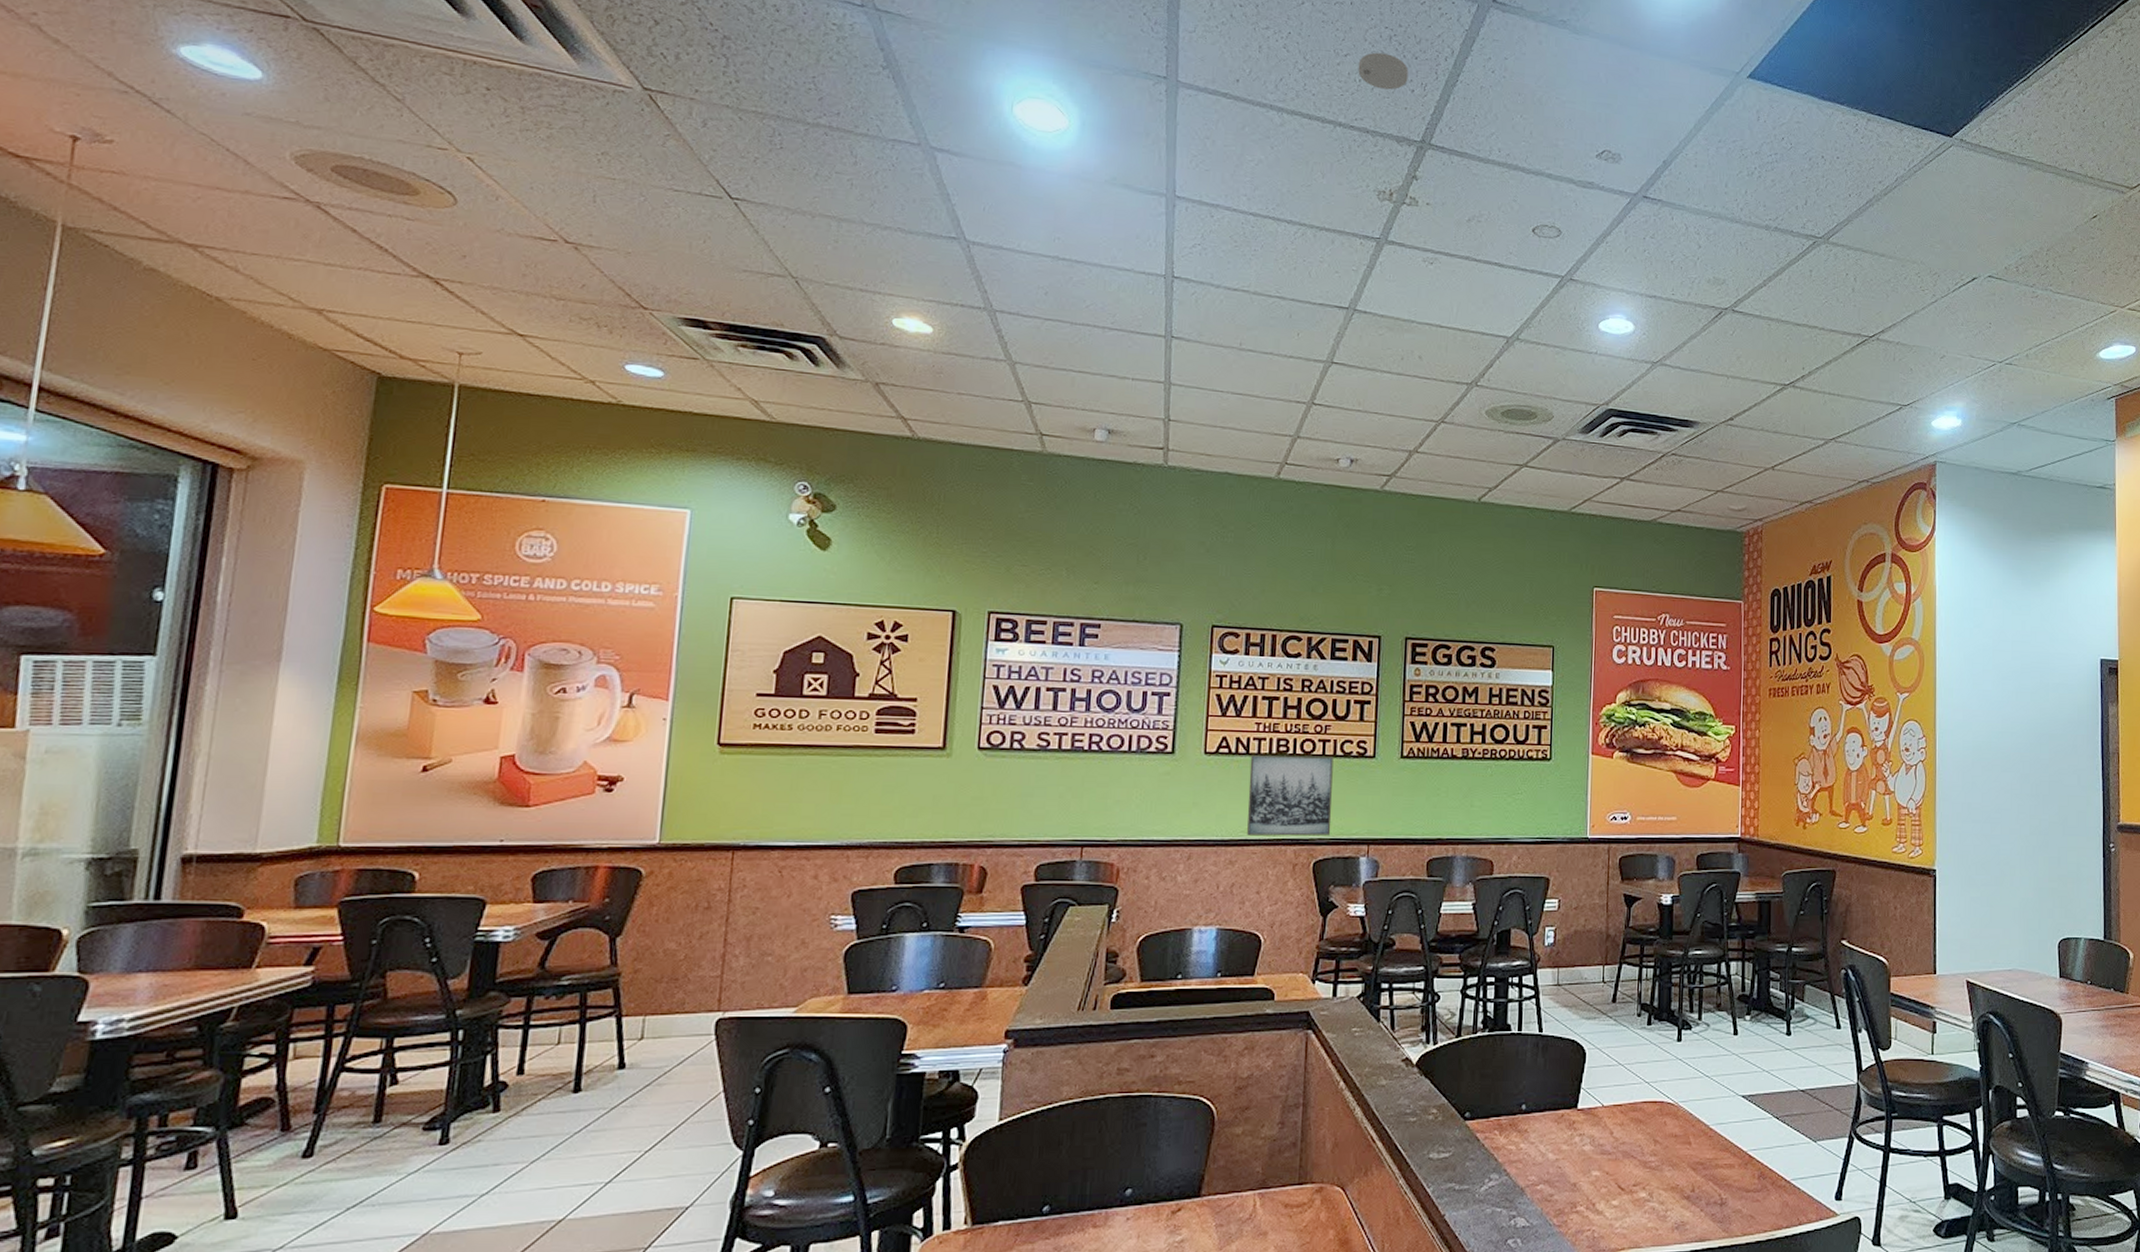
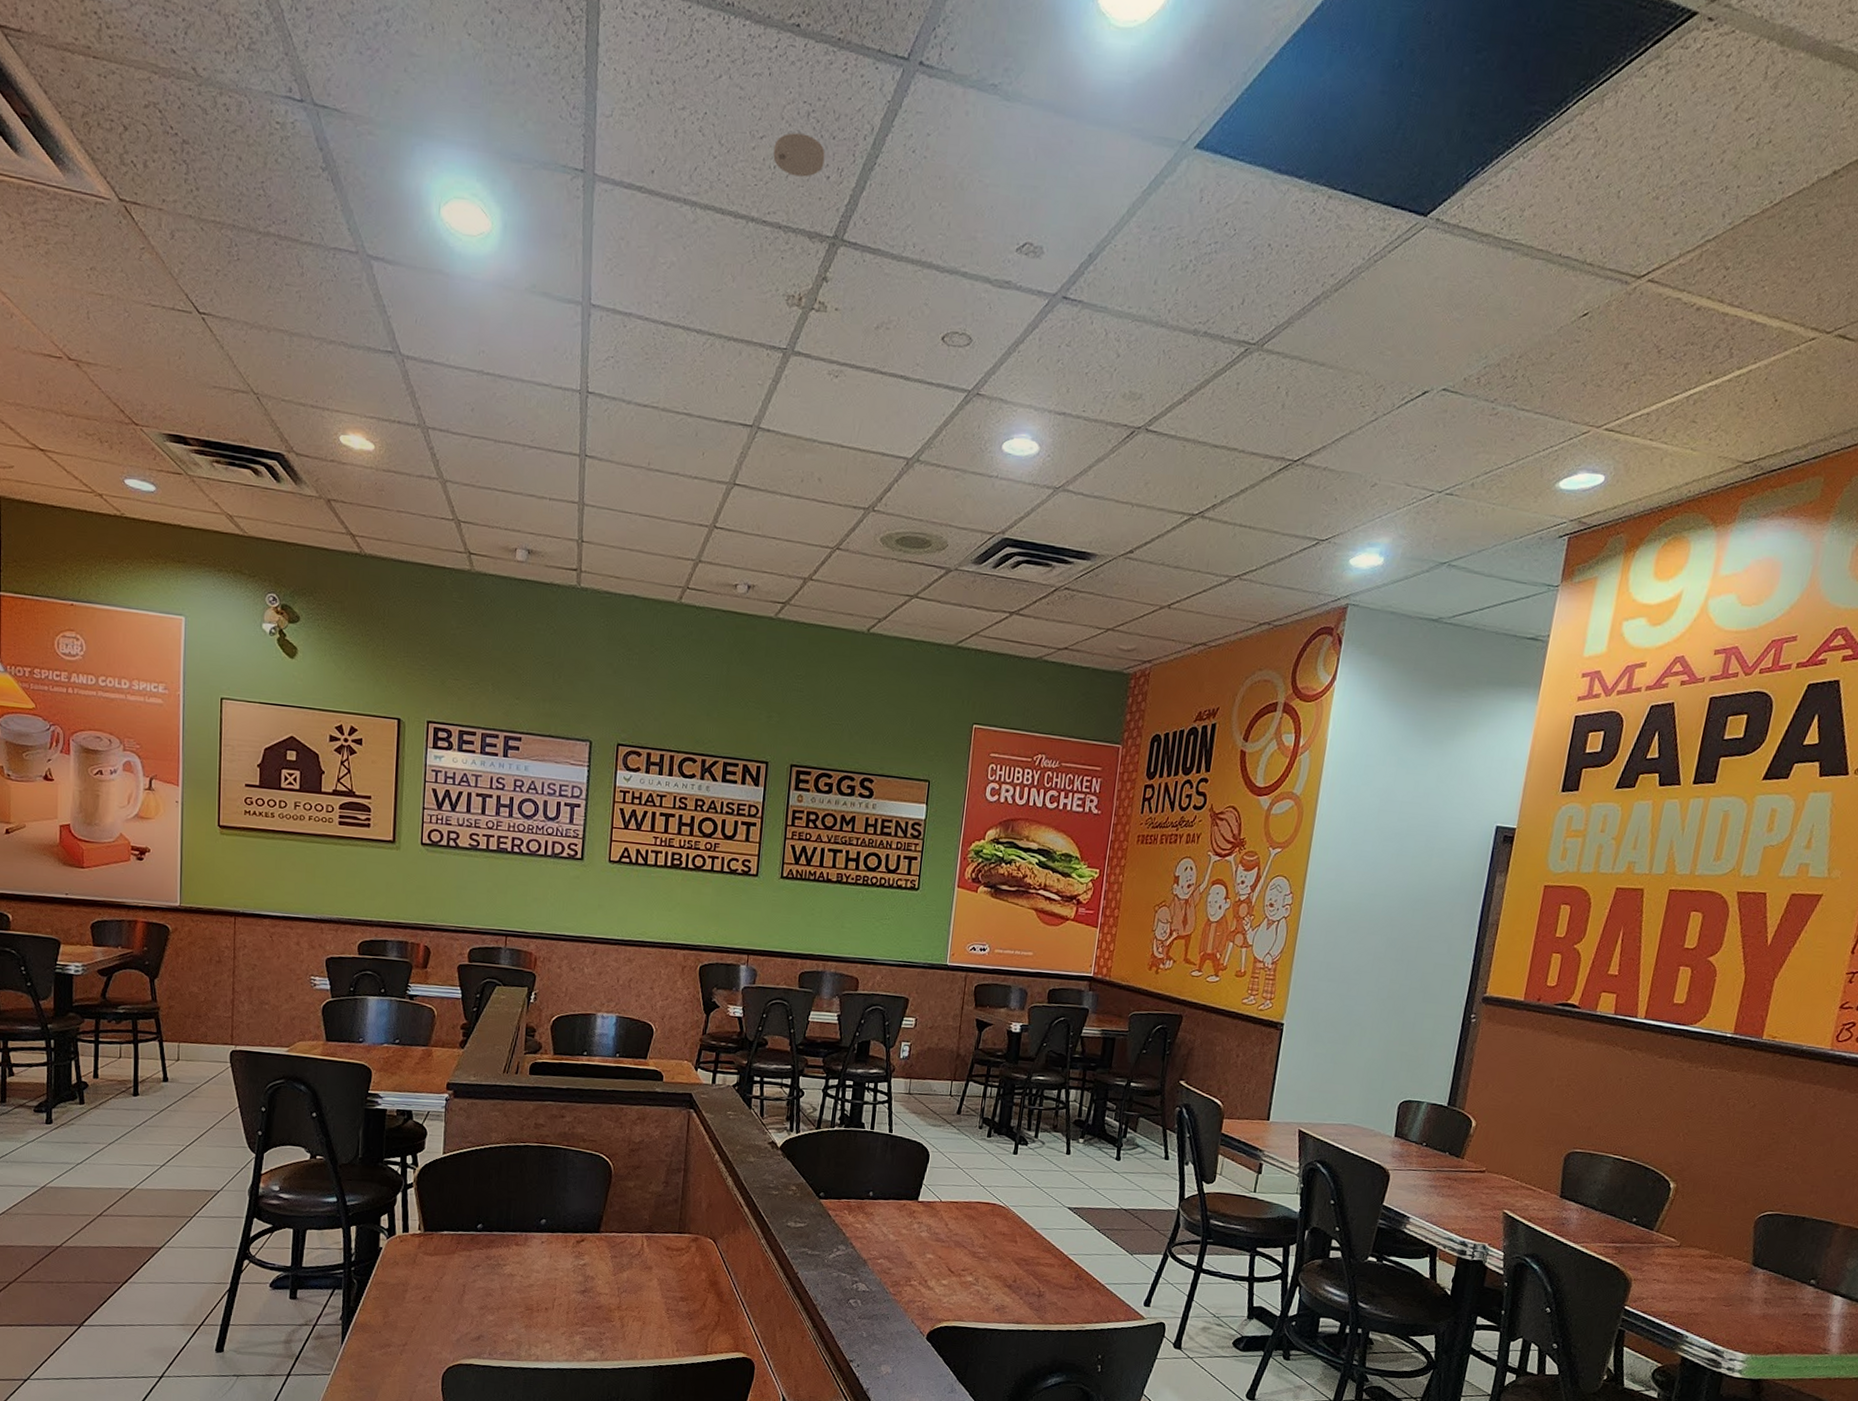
wall art: present [1247,754,1334,837] -> none [644,866,721,944]

